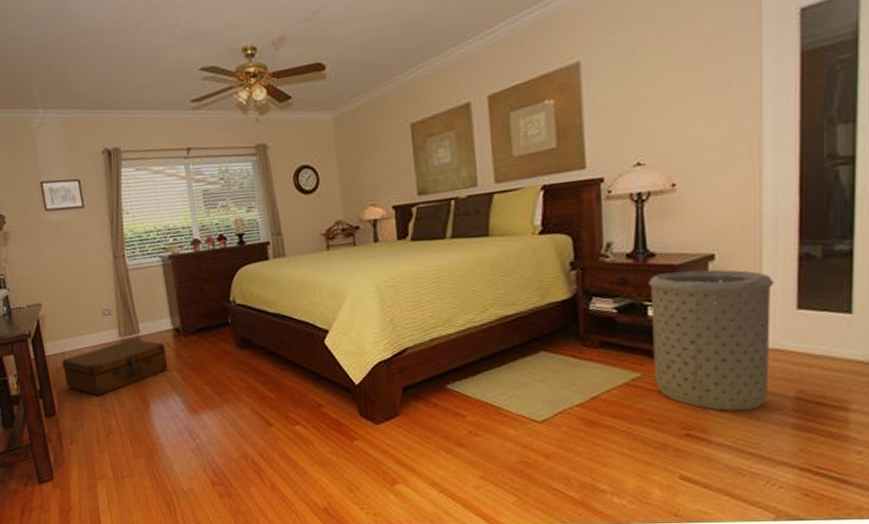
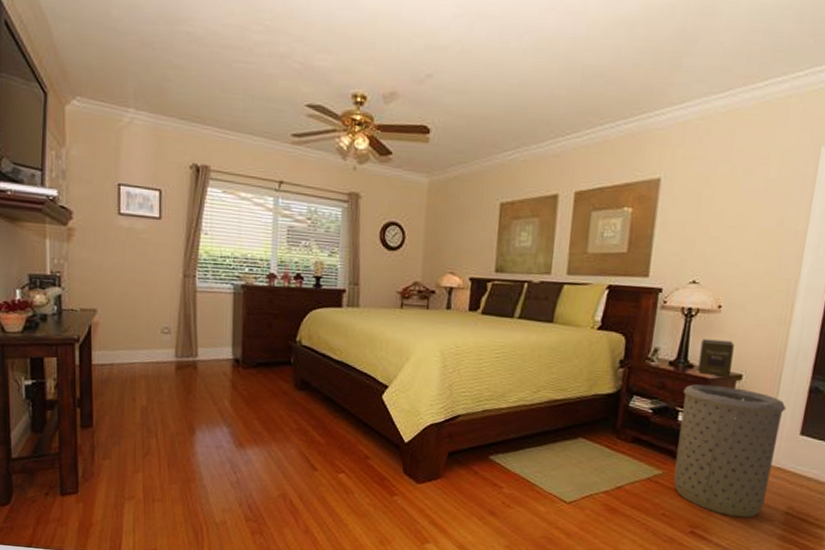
suitcase: present [62,339,168,396] -> none [108,361,222,415]
books: none [660,220,701,262] -> present [698,339,734,377]

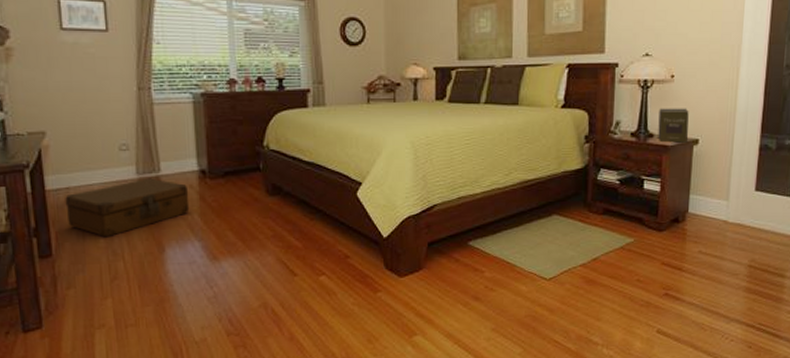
suitcase: none [108,361,222,415] -> present [65,178,190,238]
laundry basket: present [673,384,786,518] -> none [644,151,740,274]

